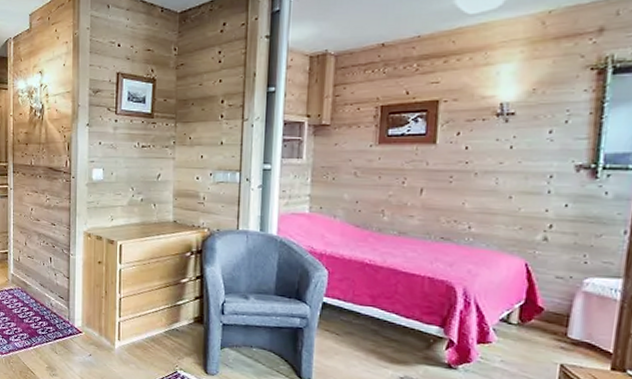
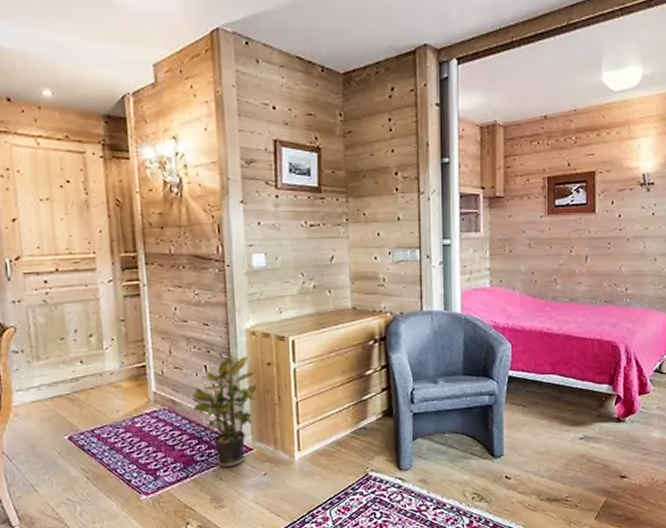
potted plant: none [39,250,89,345] -> present [191,353,257,468]

